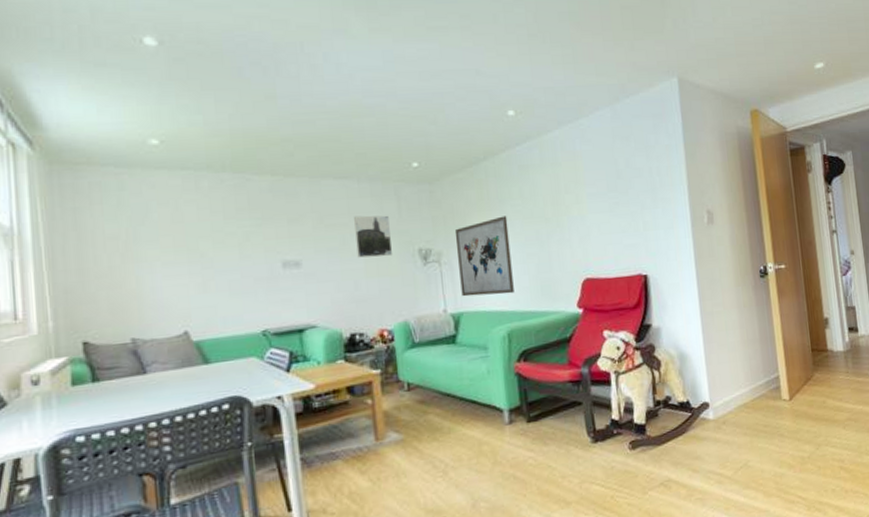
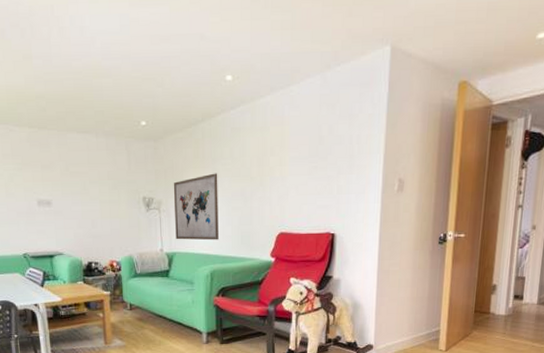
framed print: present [354,215,393,258] -> none [93,166,123,202]

